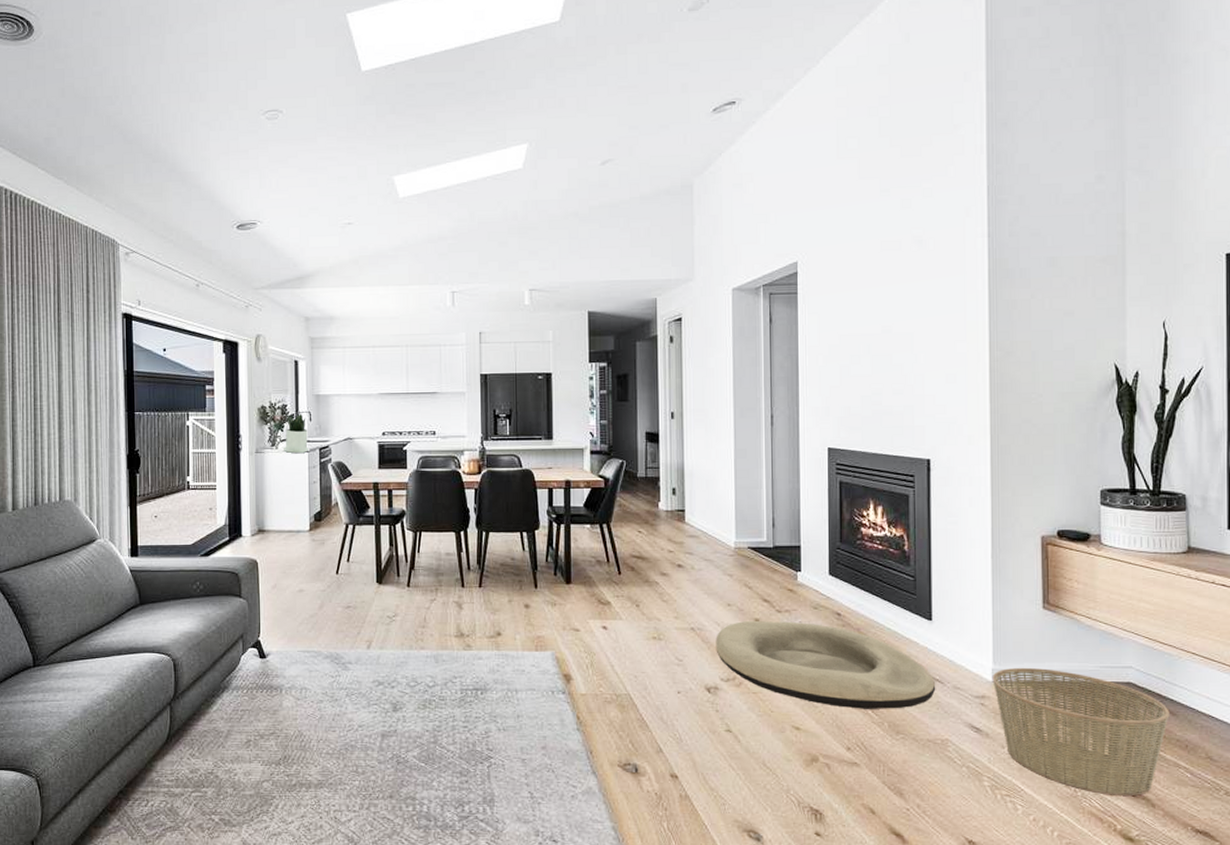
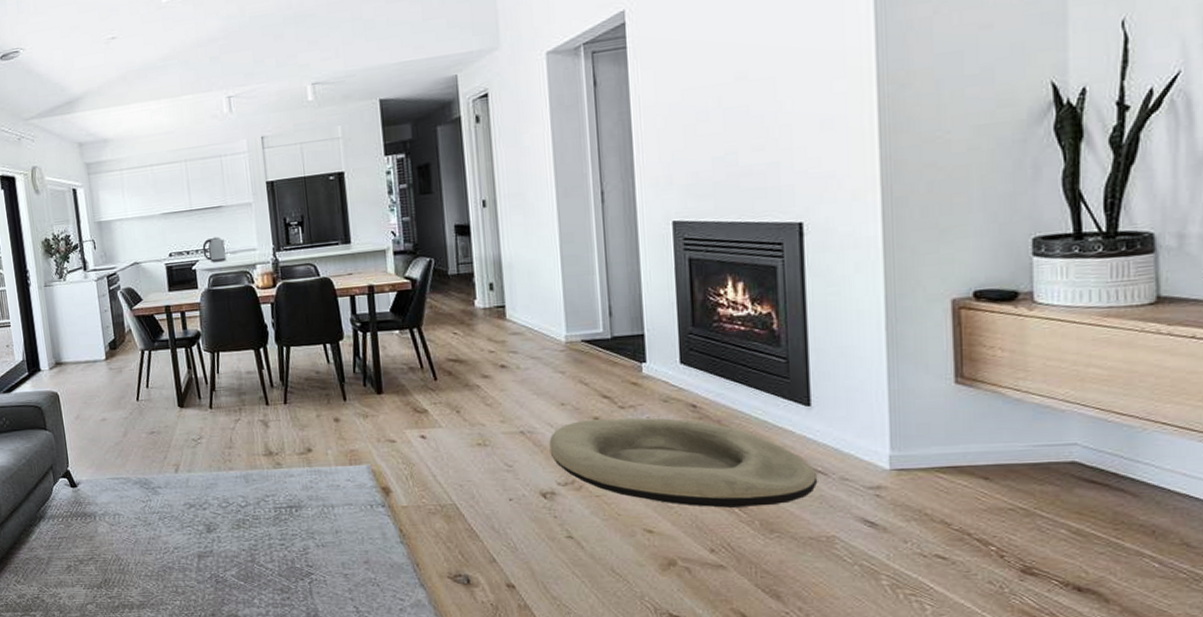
planter: present [282,413,309,454] -> none [70,242,97,284]
kettle: none [415,421,437,445] -> present [202,236,226,262]
basket: present [992,667,1170,797] -> none [889,451,1130,592]

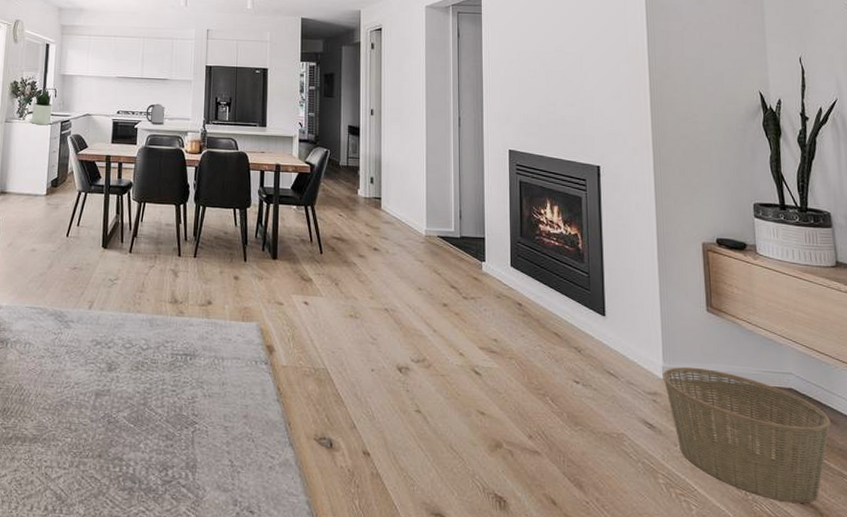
planter: none [70,242,97,284] -> present [29,90,52,126]
dog bed: present [549,417,818,508] -> none [407,305,611,400]
basket: none [889,451,1130,592] -> present [662,366,831,504]

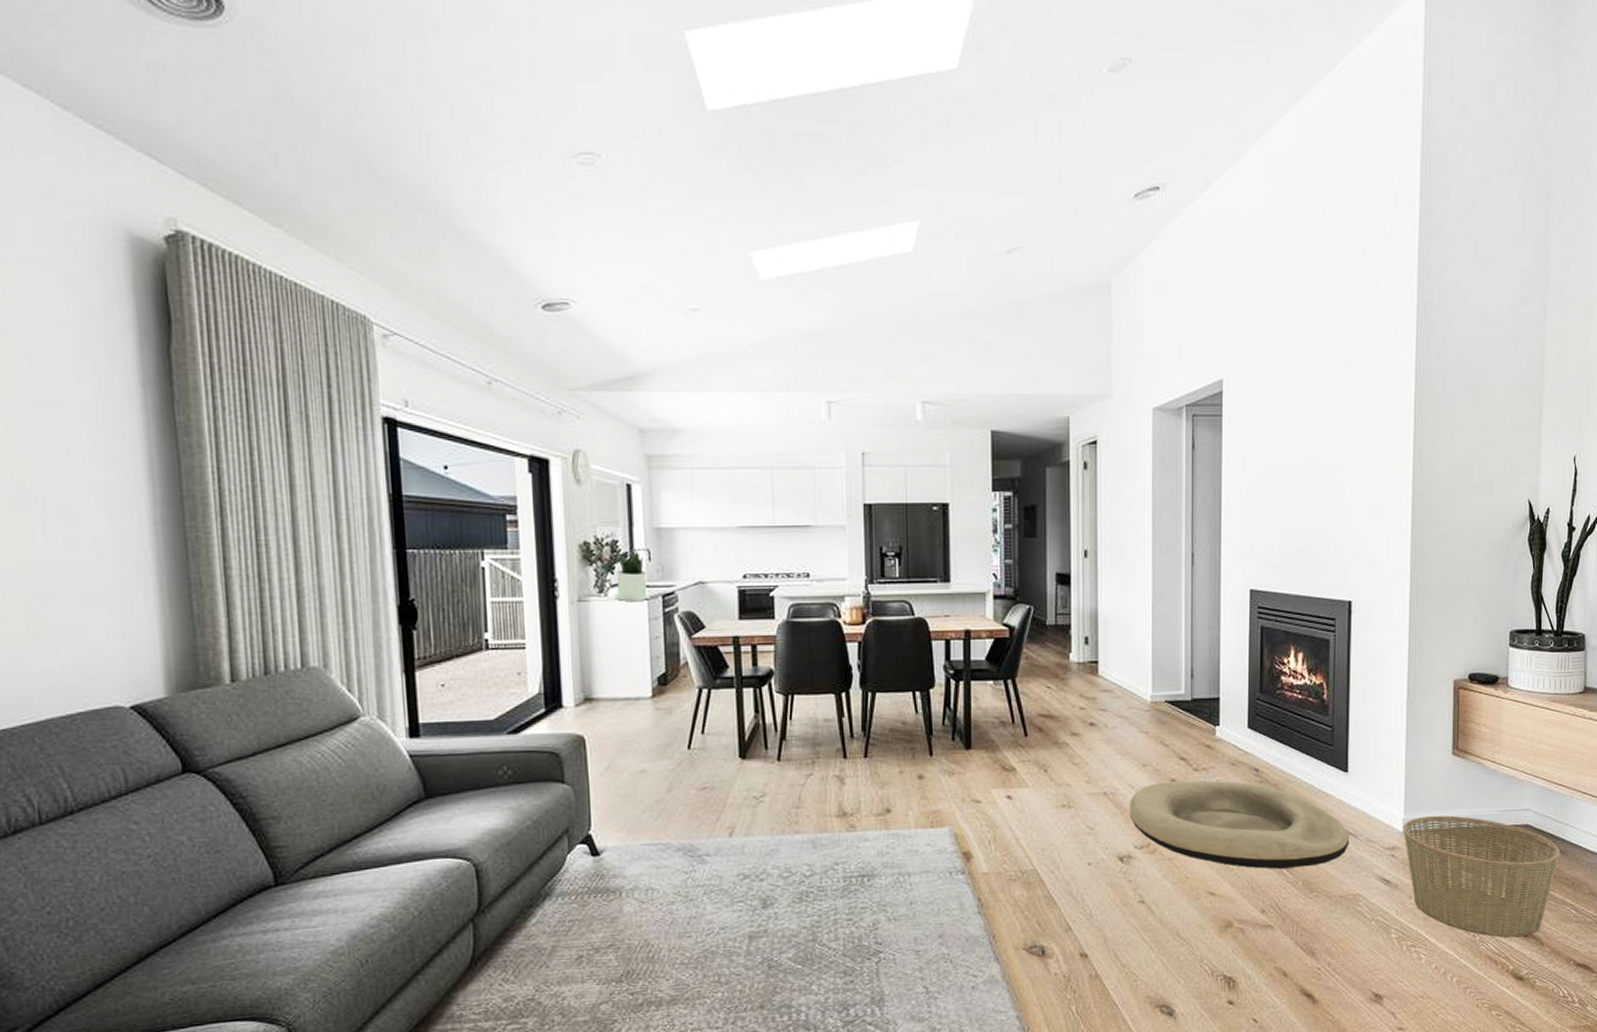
kettle: present [146,103,166,125] -> none [784,560,811,589]
dog bed: none [407,305,611,400] -> present [1129,780,1350,869]

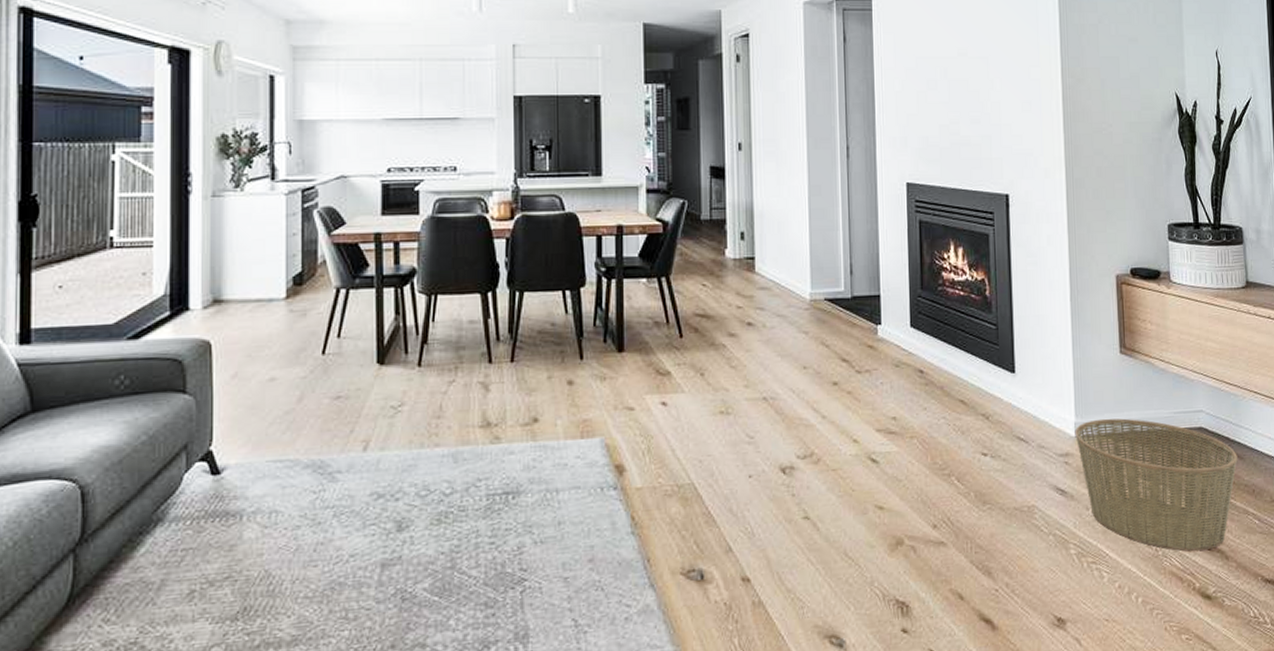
planter: present [613,551,649,602] -> none [250,144,288,197]
dog bed: present [1129,780,1350,869] -> none [790,383,1021,480]

